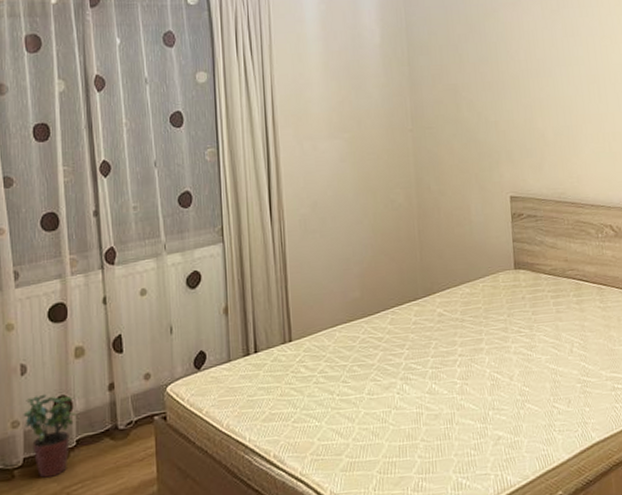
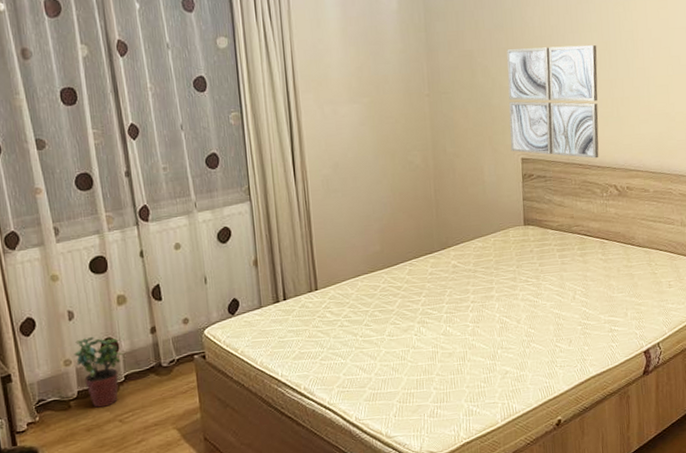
wall art: none [492,78,592,197] -> present [507,45,599,159]

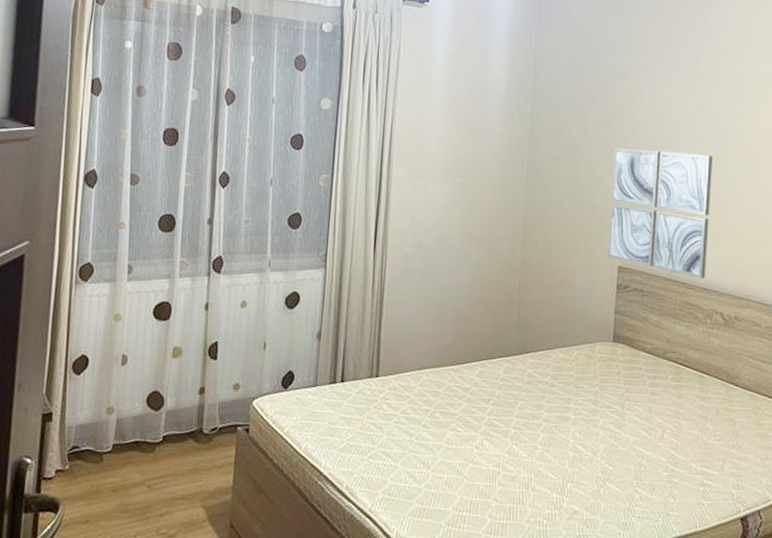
potted plant: present [74,336,123,408] -> none [118,386,167,467]

